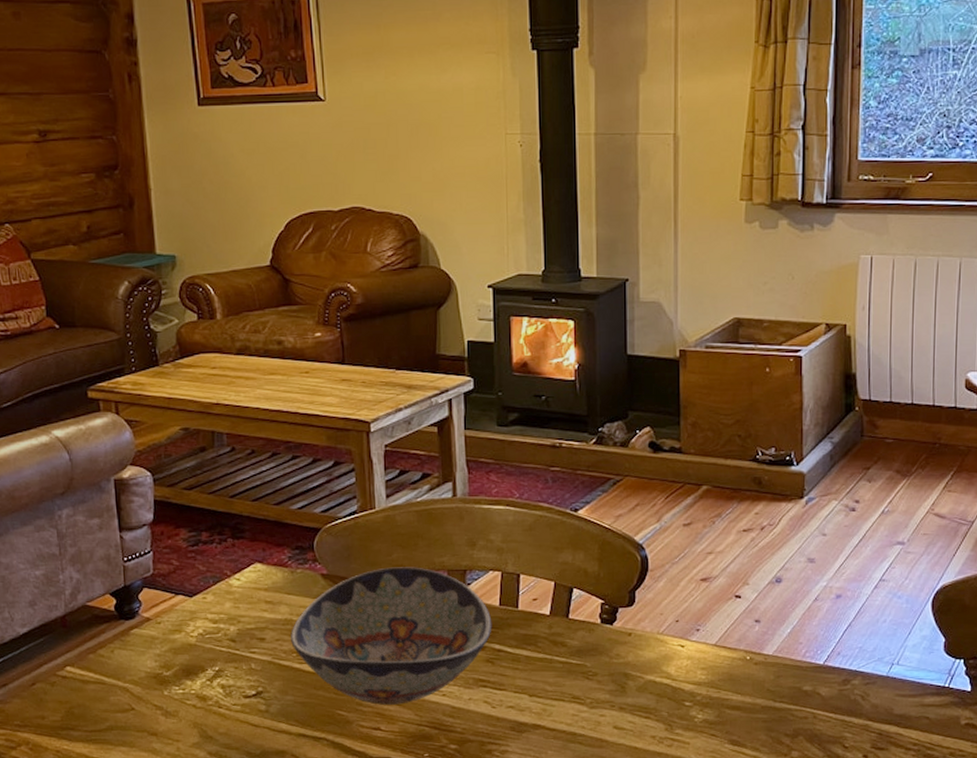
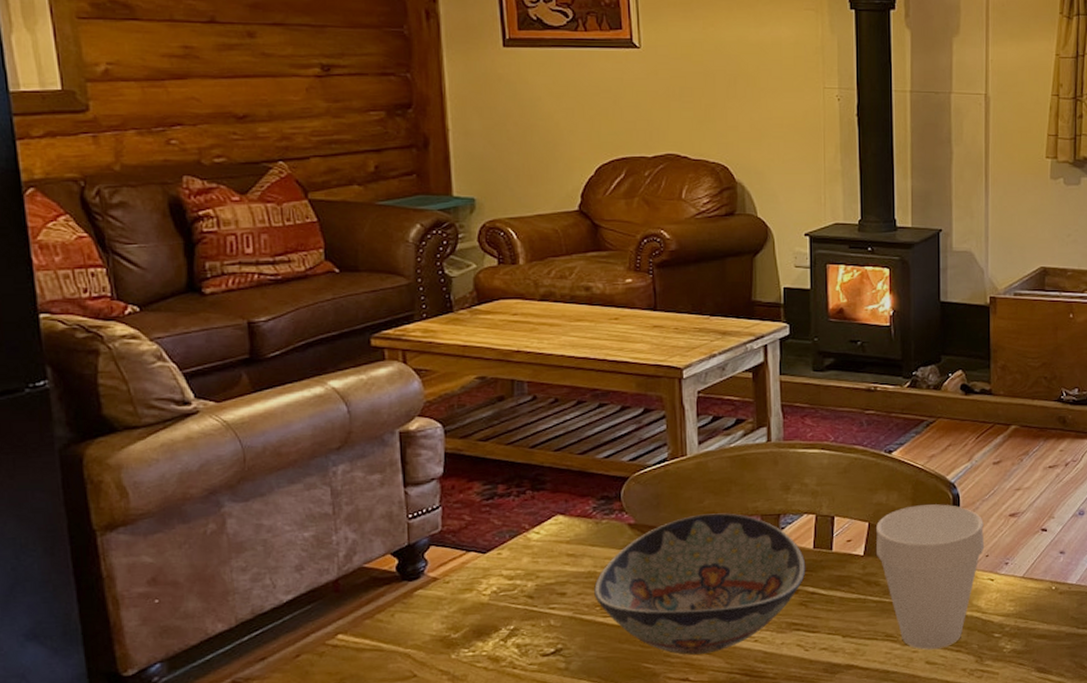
cup: none [562,566,675,714] -> present [876,504,985,650]

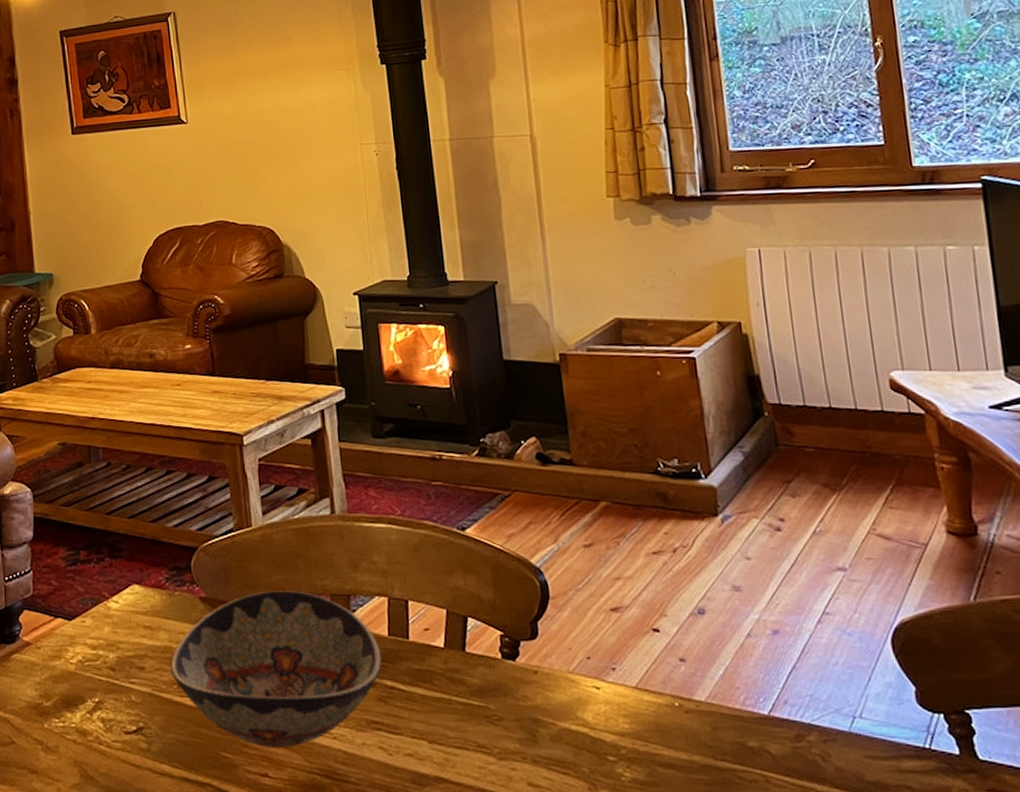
cup: present [876,504,985,650] -> none [455,592,585,768]

